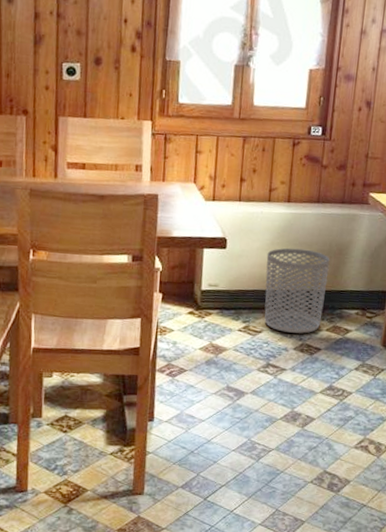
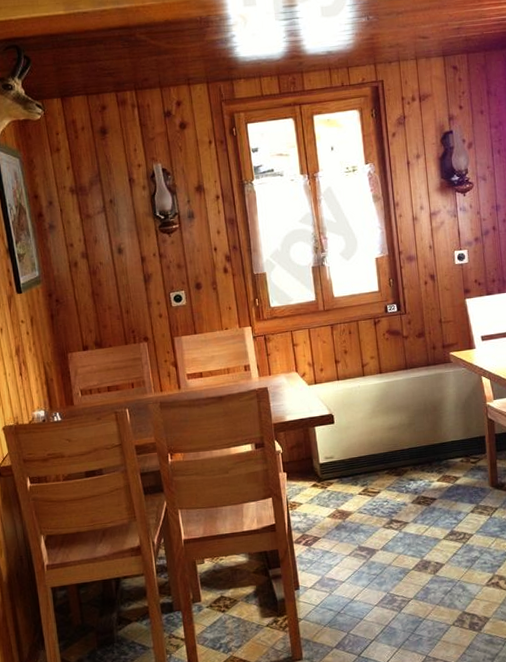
waste bin: present [264,248,330,334] -> none [370,411,431,489]

